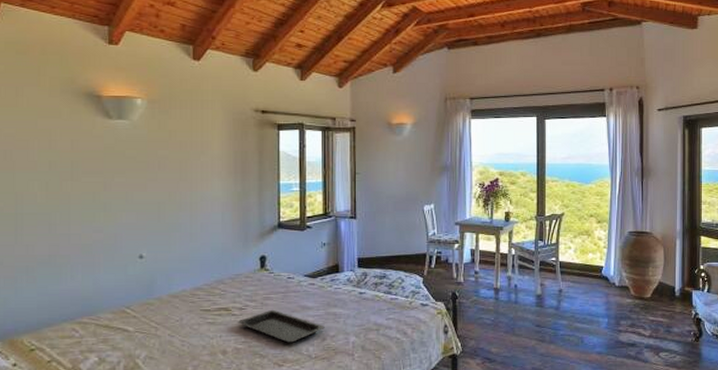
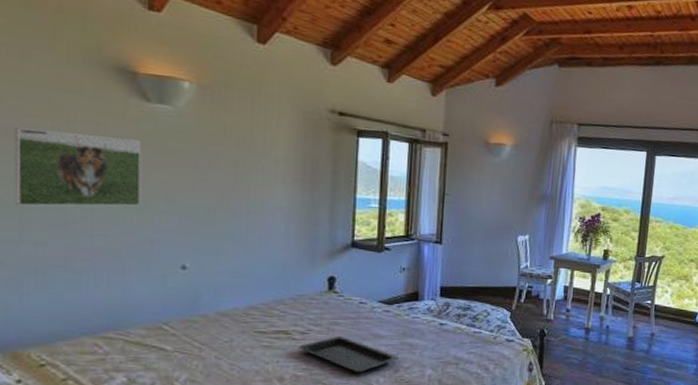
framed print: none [11,151,106,214] -> present [14,128,142,207]

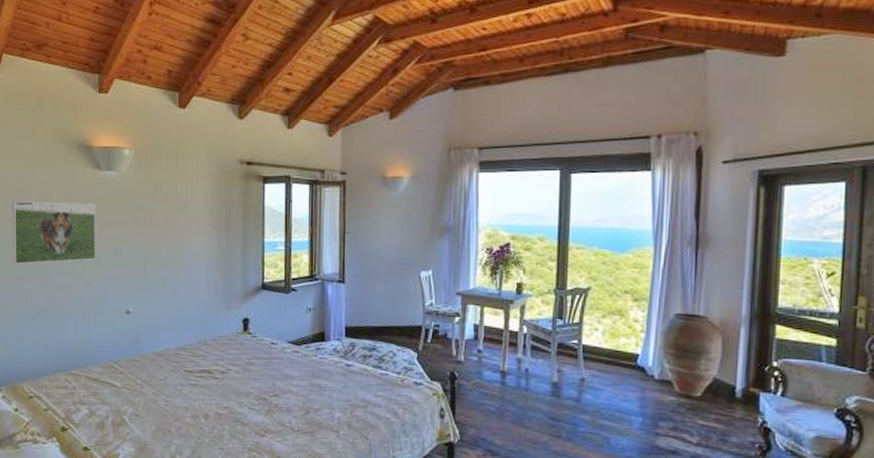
serving tray: present [298,335,399,373] -> none [219,375,309,413]

